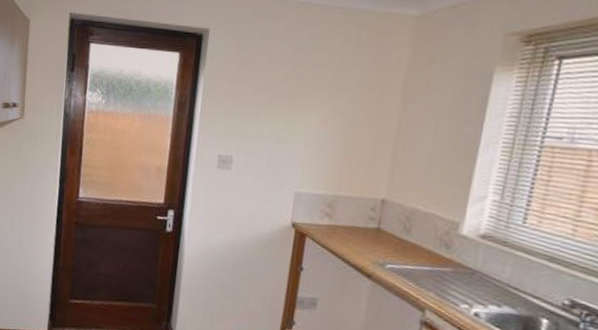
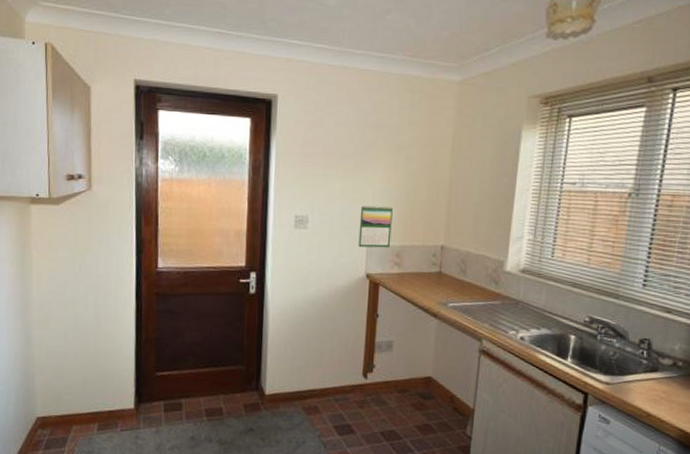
calendar: none [285,149,328,197] -> present [358,205,393,248]

